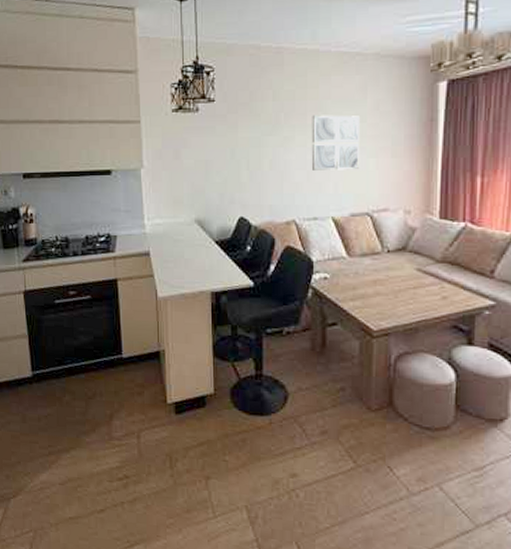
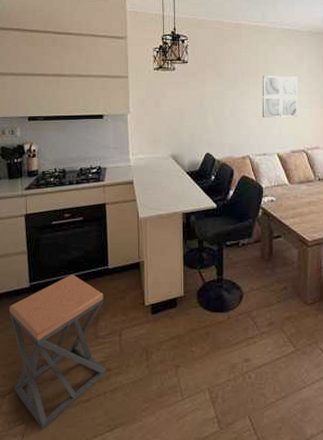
stool: none [11,363,123,539] -> present [10,274,106,429]

